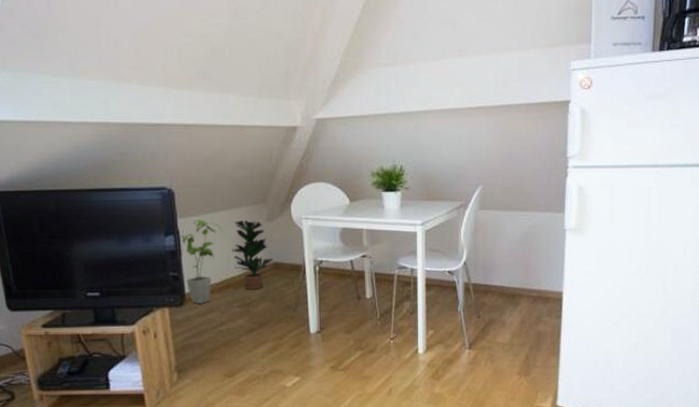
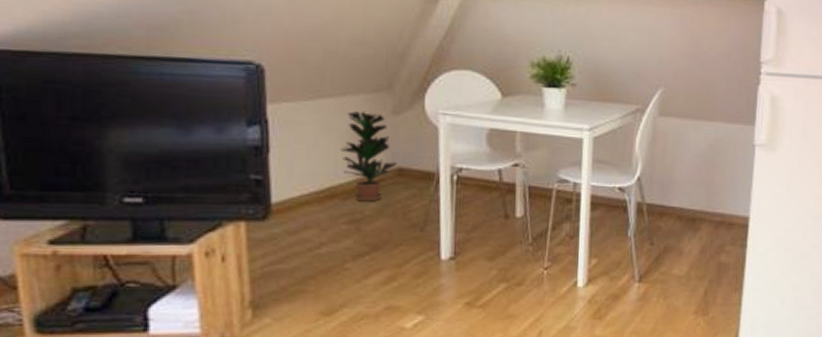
house plant: present [179,220,222,304] -> none [268,107,330,218]

